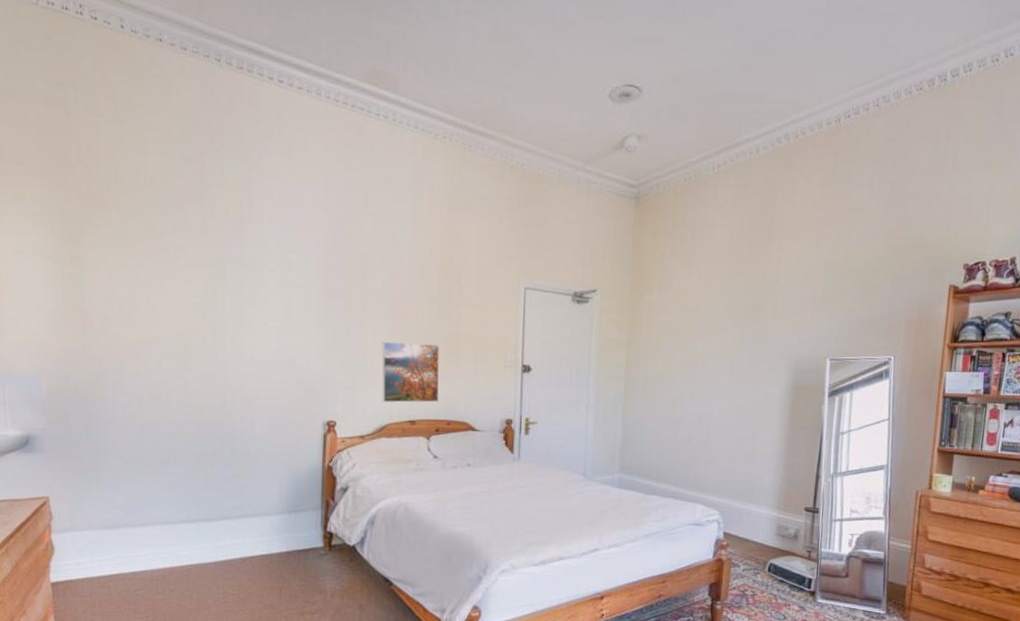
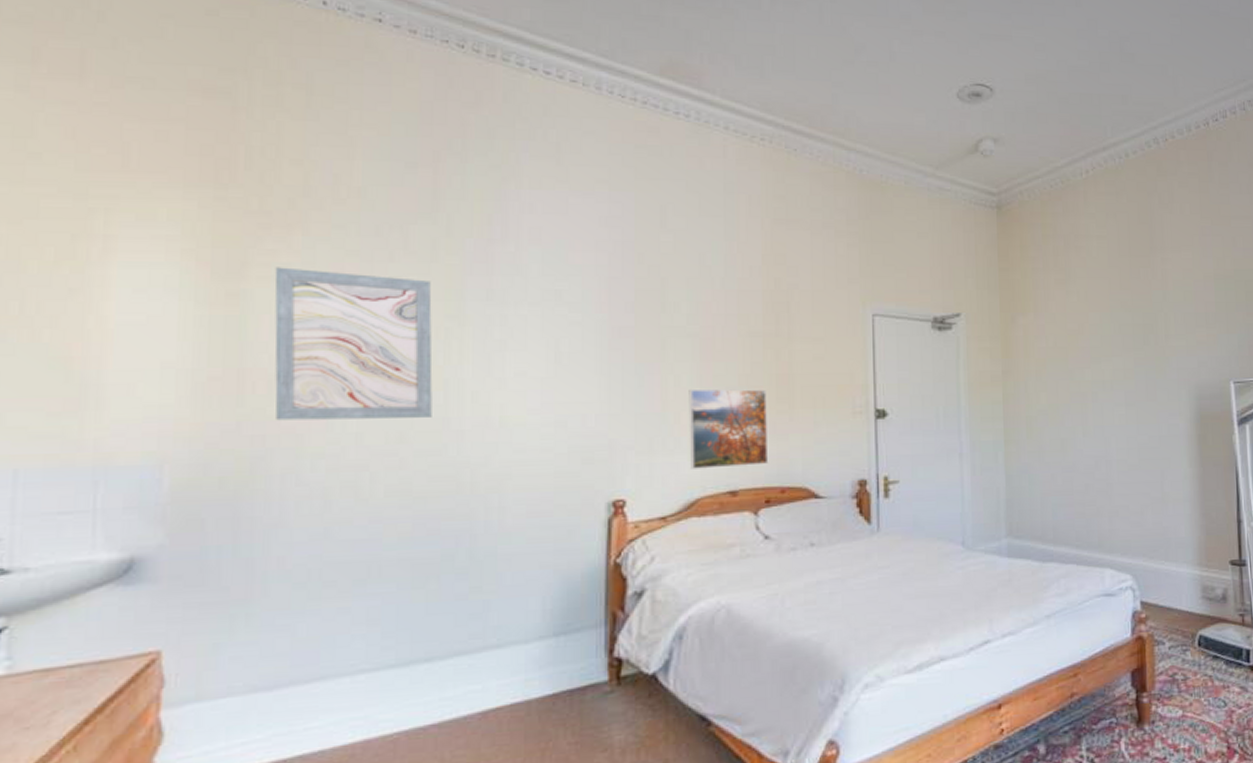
wall art: none [100,237,205,352] -> present [274,267,433,421]

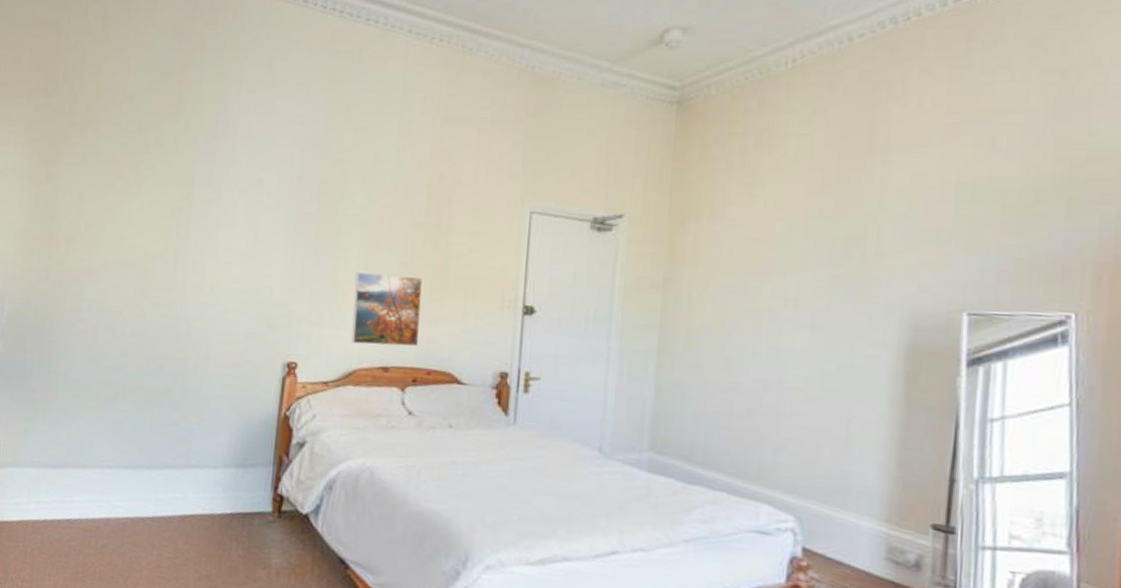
wall art: present [274,267,433,421] -> none [69,156,172,278]

